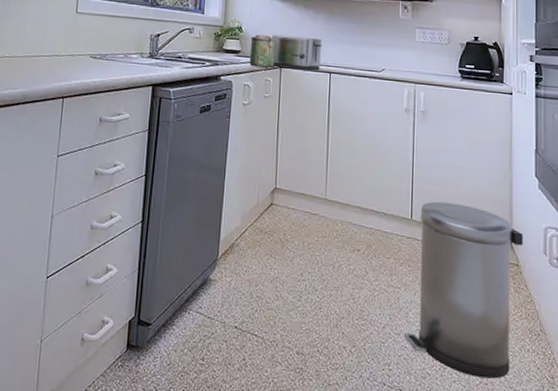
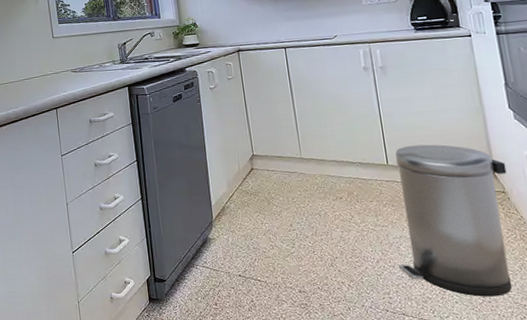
canister: present [249,34,275,68] -> none [206,25,232,55]
toaster: present [271,34,322,71] -> none [224,20,275,51]

